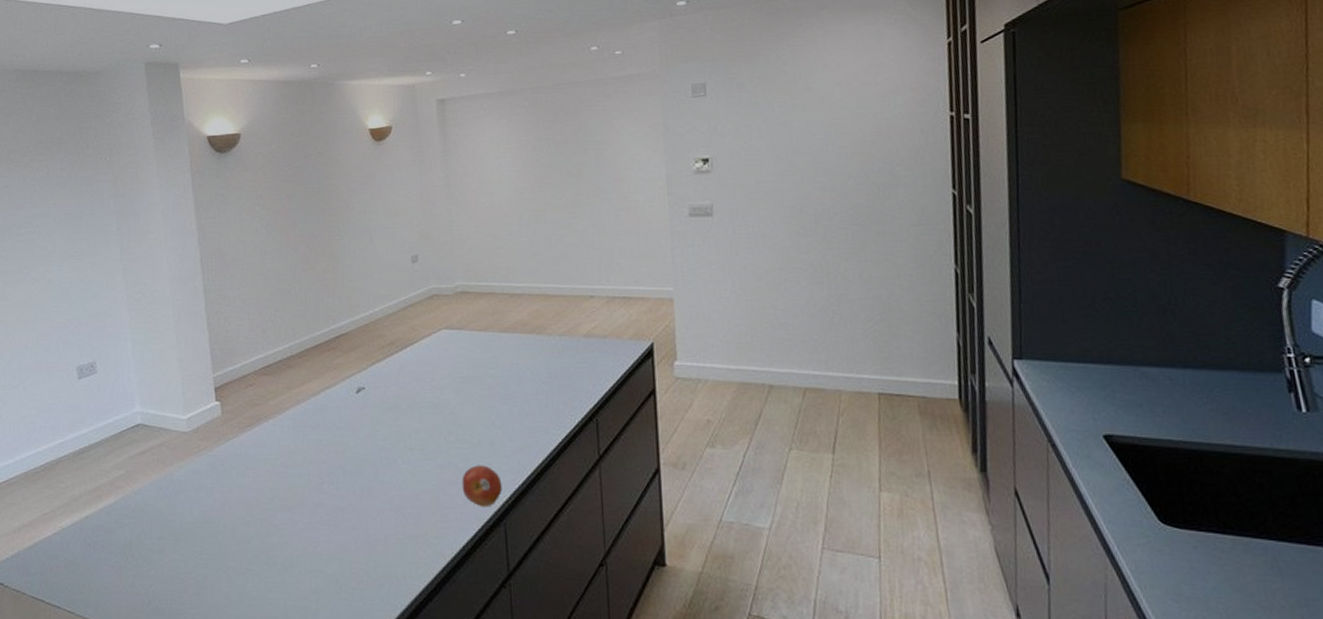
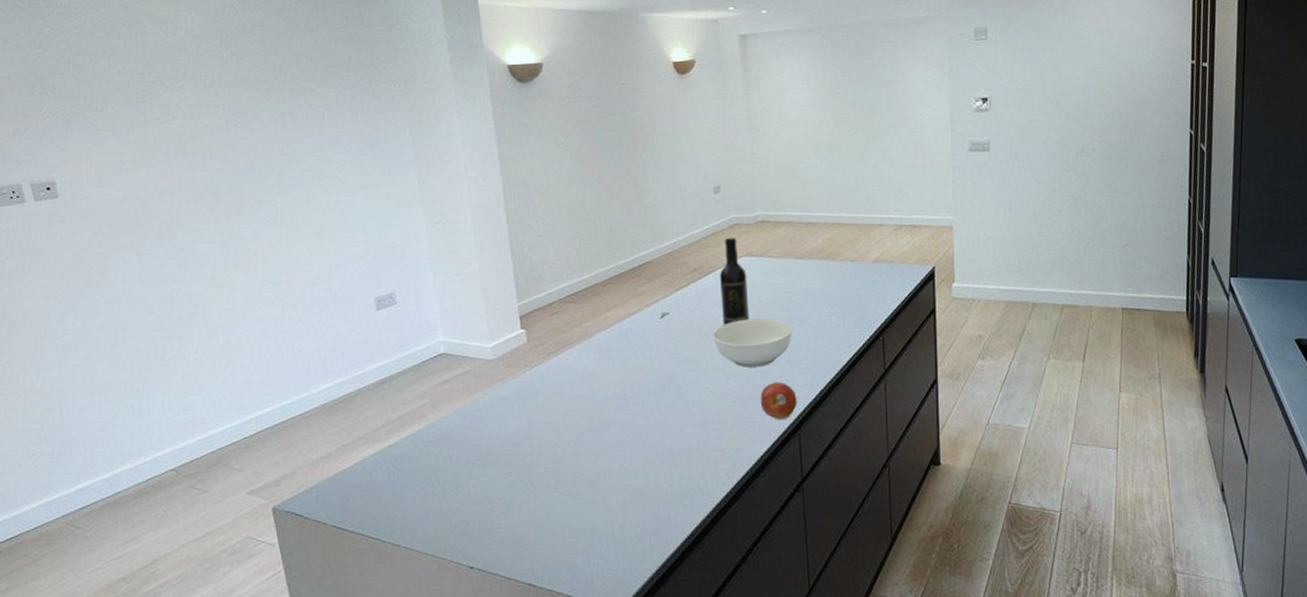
bowl: none [411,396,496,448] -> present [713,318,793,367]
wine bottle: none [417,308,449,403] -> present [719,237,749,326]

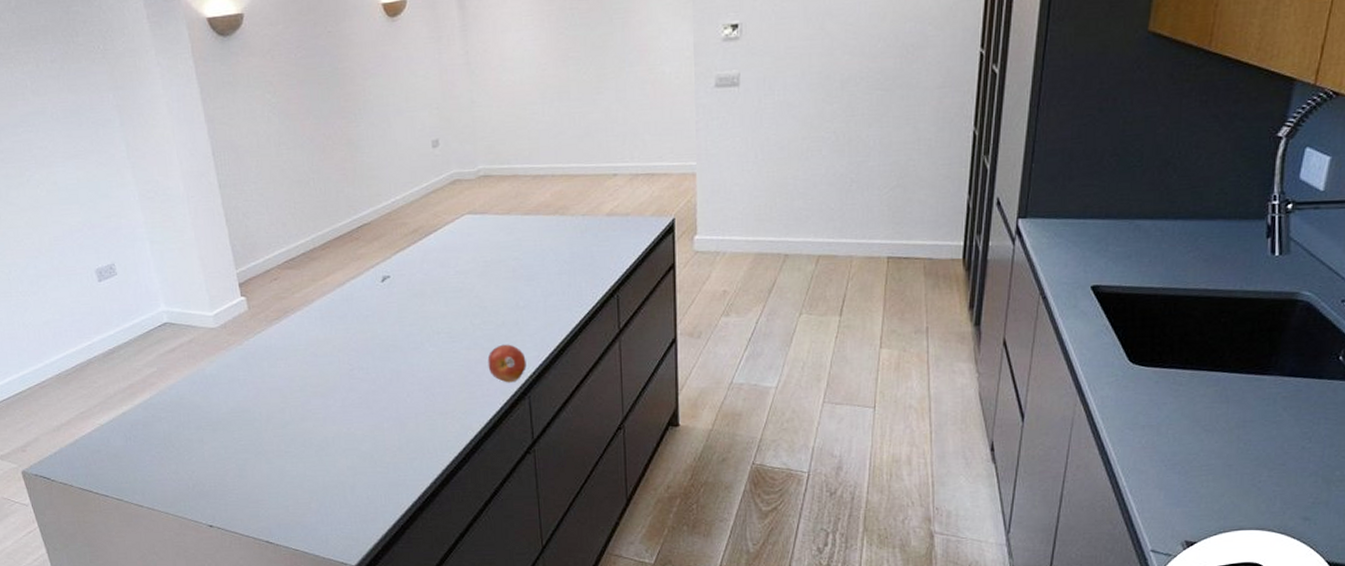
bowl: present [713,318,793,367] -> none [436,279,520,330]
wine bottle: present [719,237,749,326] -> none [440,194,474,288]

